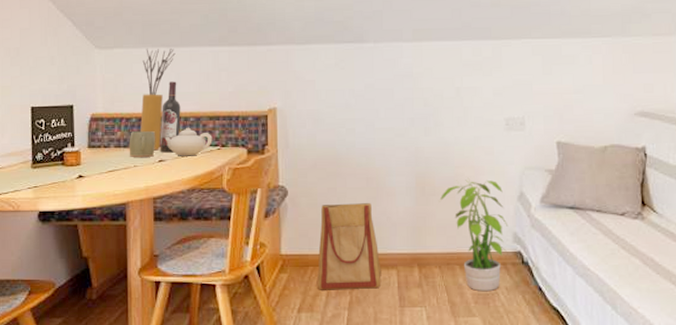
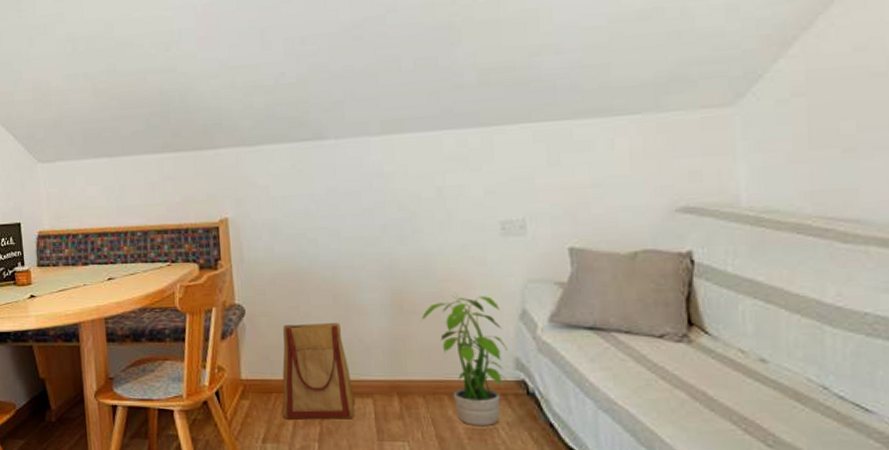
mug: present [129,131,156,157] -> none [77,248,104,276]
vase: present [140,48,175,151] -> none [85,158,118,268]
wine bottle: present [160,81,181,153] -> none [107,193,128,271]
teapot: present [164,127,212,156] -> none [112,242,162,274]

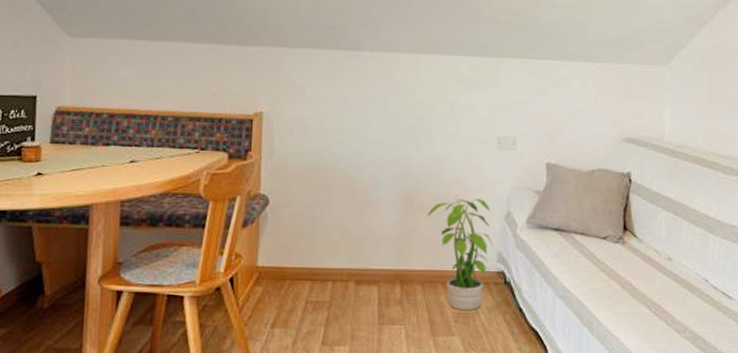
shopping bag: present [281,323,356,420] -> none [293,215,362,306]

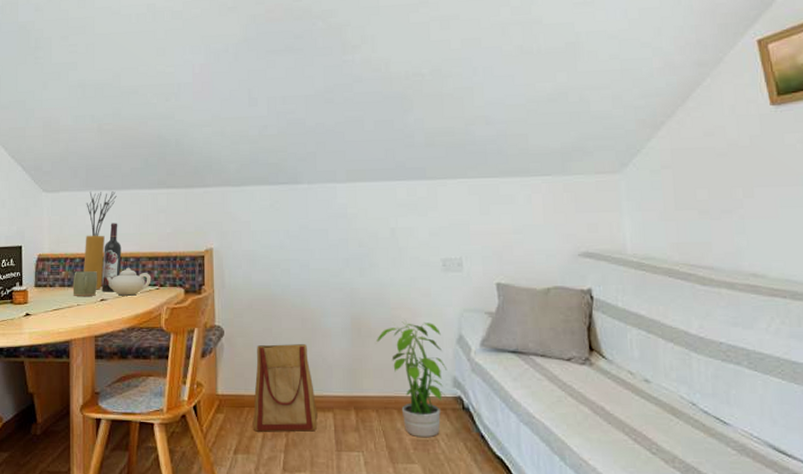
mug: none [97,128,129,157] -> present [73,271,98,296]
vase: none [112,40,157,150] -> present [84,191,117,290]
wine bottle: none [132,77,159,154] -> present [101,223,122,292]
teapot: none [138,127,191,158] -> present [106,267,151,296]
shopping bag: none [293,215,362,306] -> present [252,344,318,432]

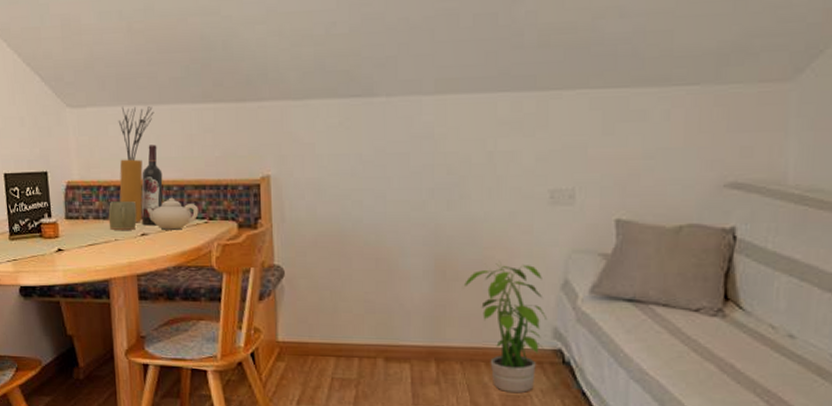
shopping bag: present [252,344,318,432] -> none [317,287,392,384]

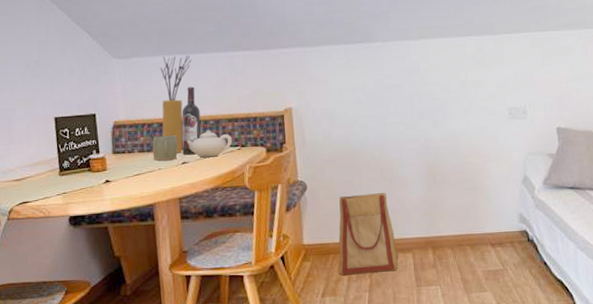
shopping bag: none [317,287,392,384] -> present [338,193,399,276]
potted plant: present [461,262,548,394] -> none [448,165,514,269]

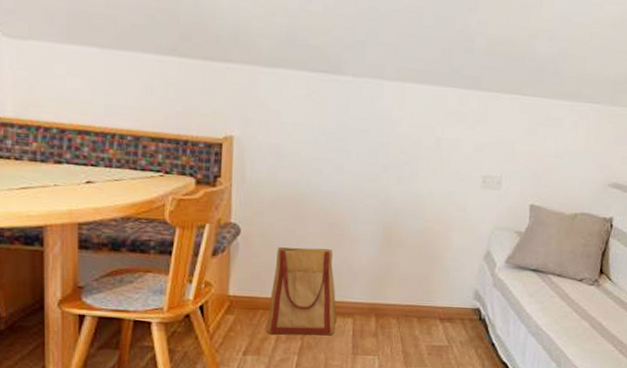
mug: present [152,135,179,161] -> none [48,144,83,177]
vase: present [160,55,192,154] -> none [63,45,111,170]
wine bottle: present [181,87,201,156] -> none [88,90,116,175]
teapot: present [186,130,232,158] -> none [94,146,154,181]

